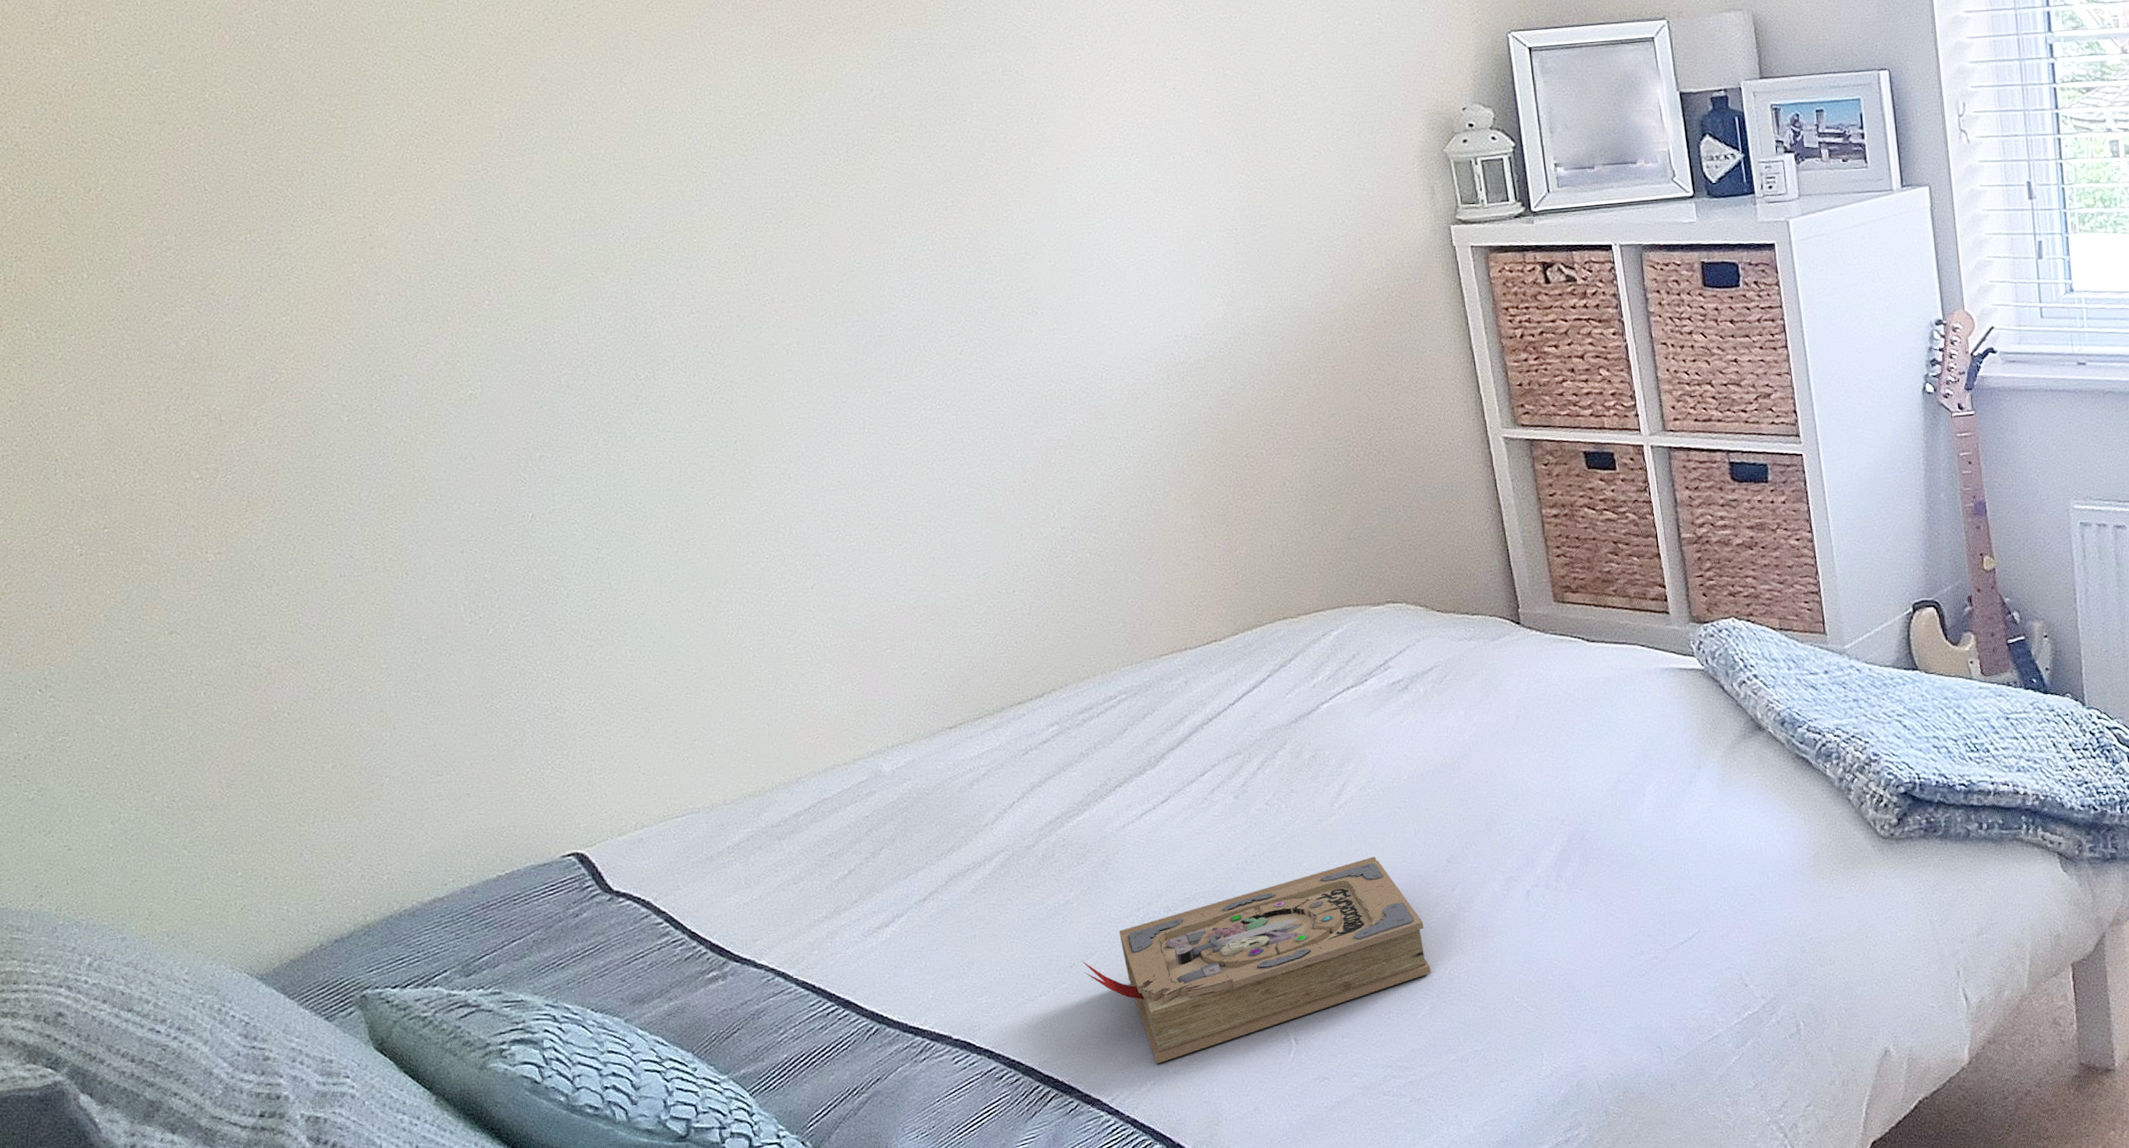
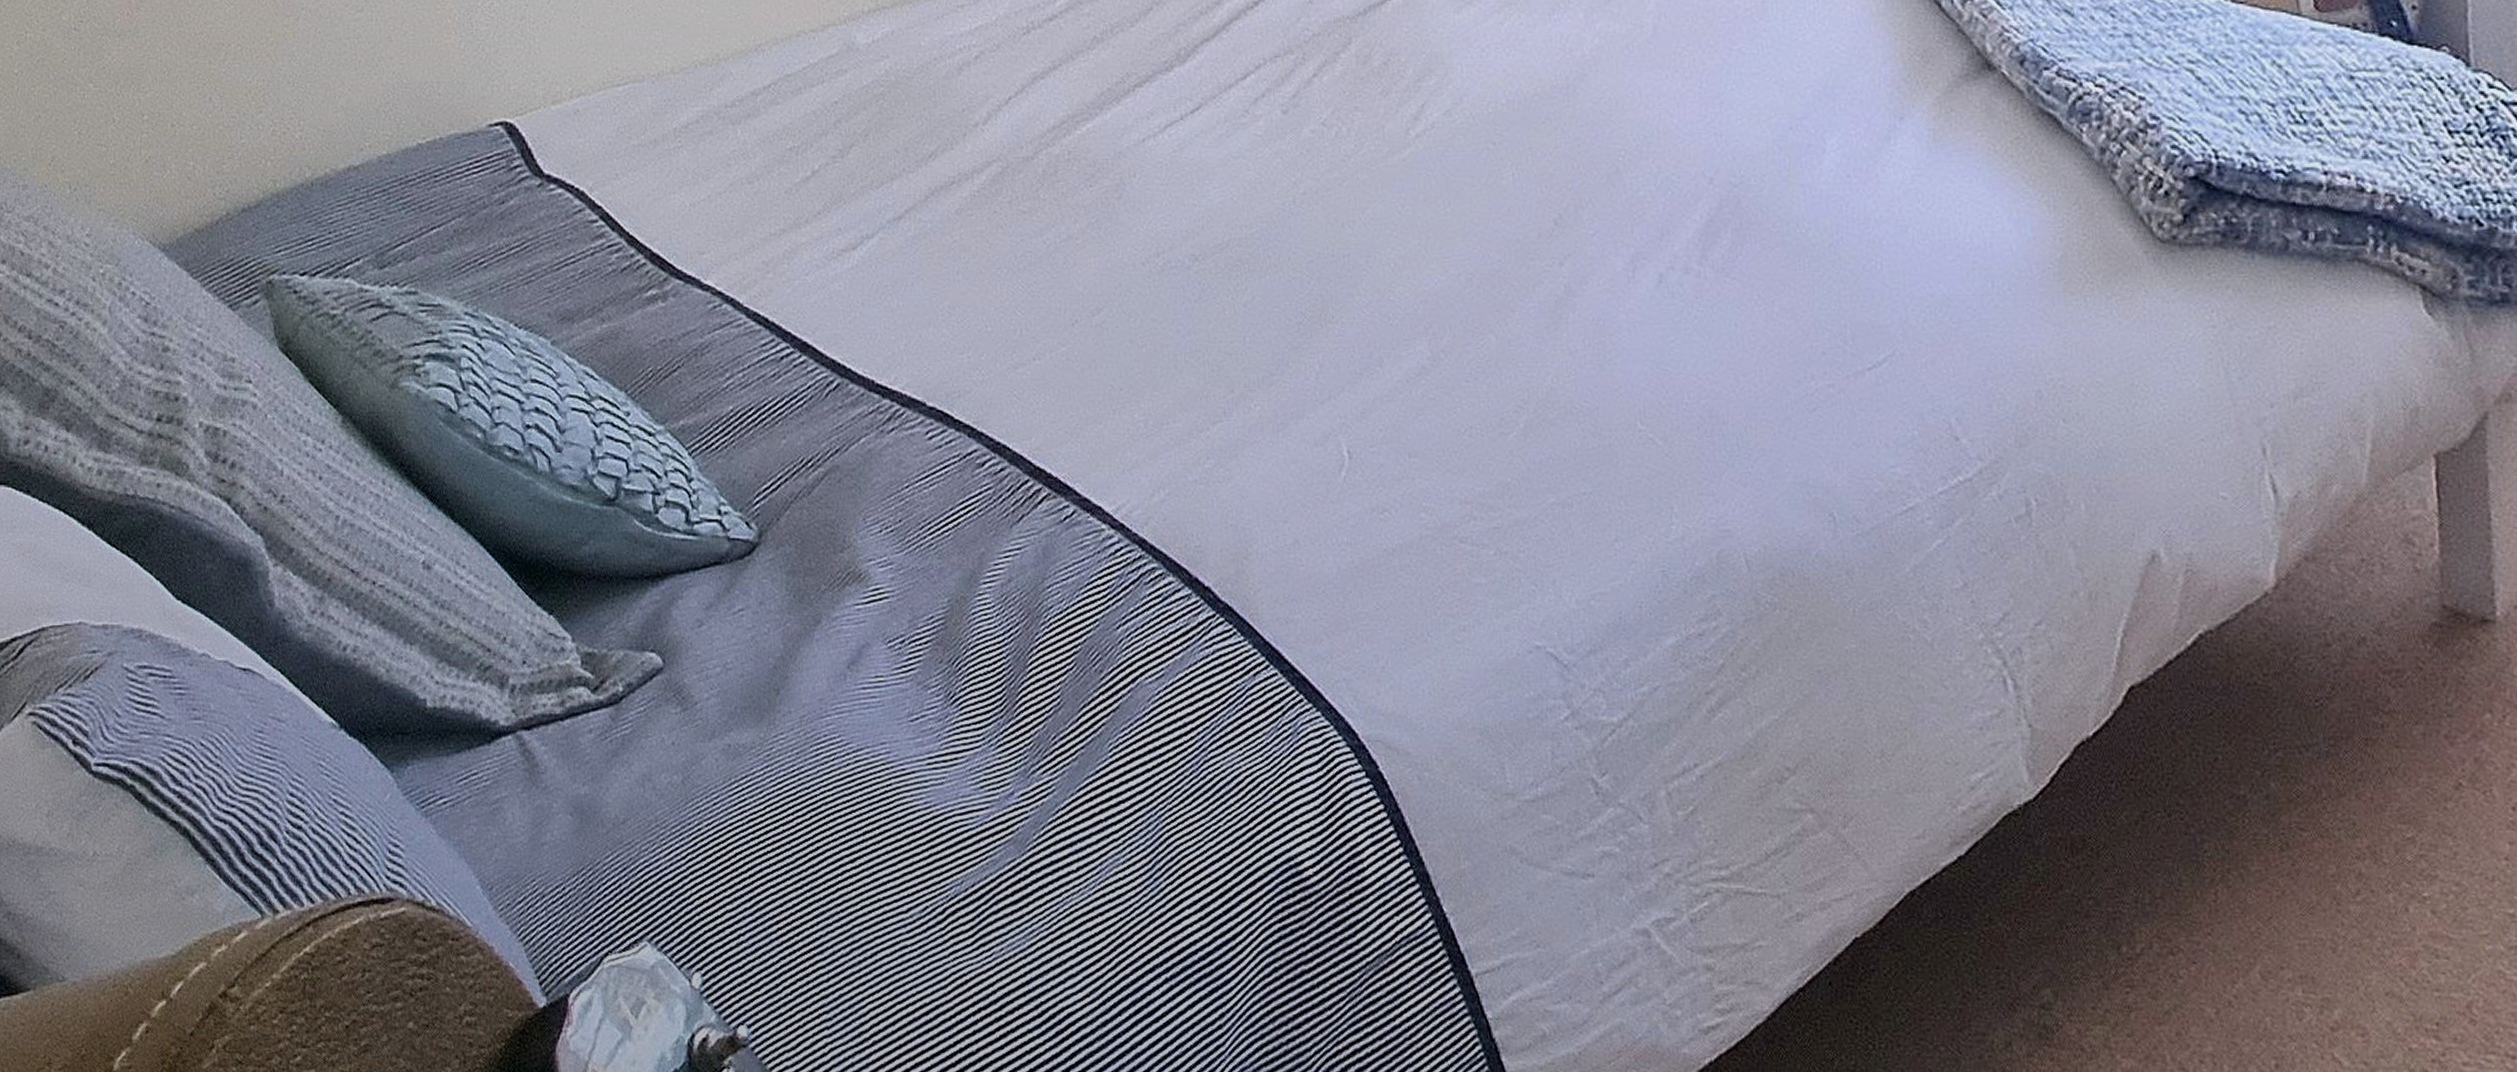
book: present [1080,856,1431,1064] -> none [1084,208,1528,467]

